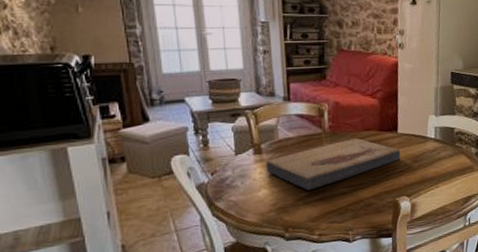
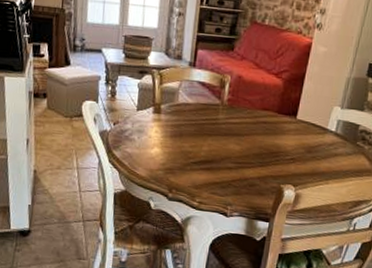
fish fossil: present [266,138,401,190] -> none [162,115,296,158]

